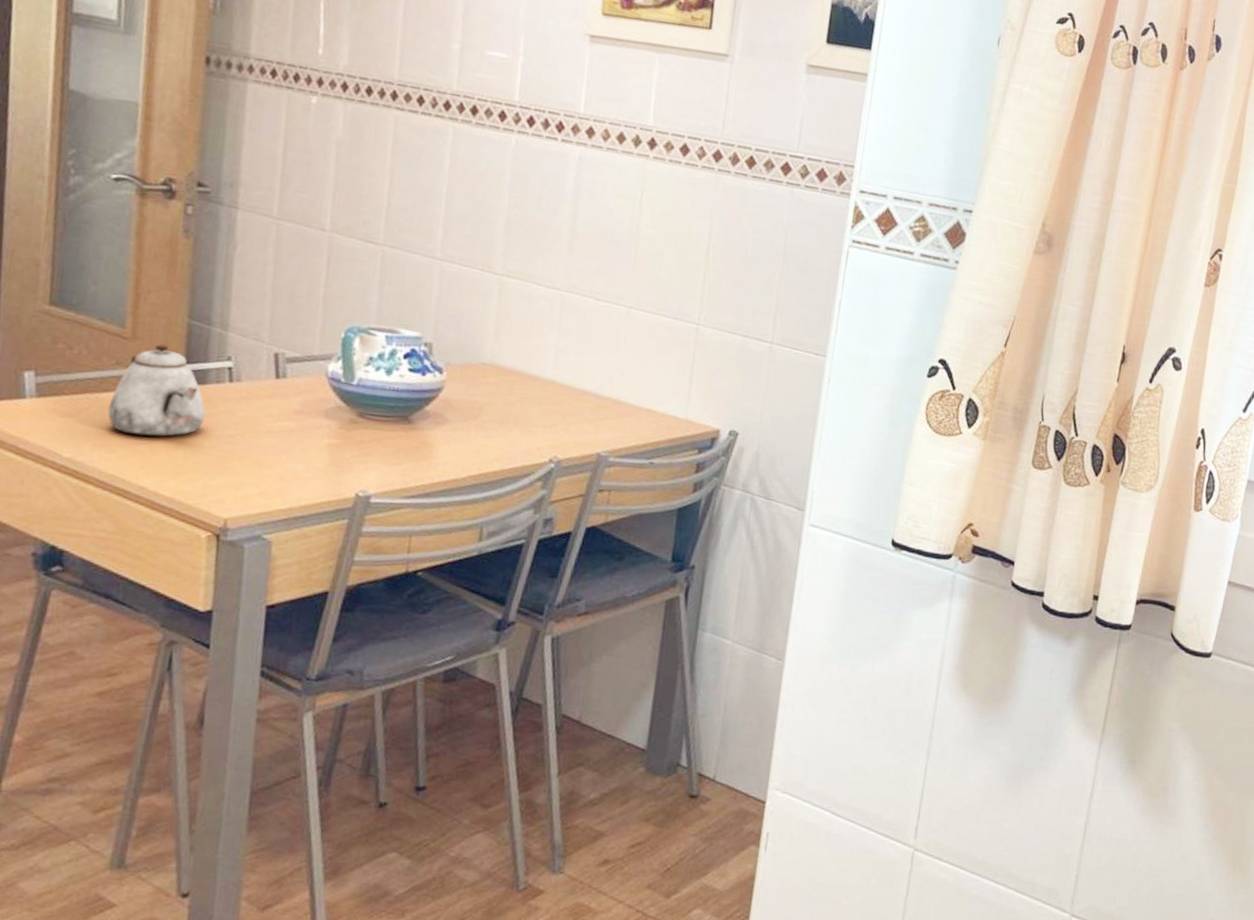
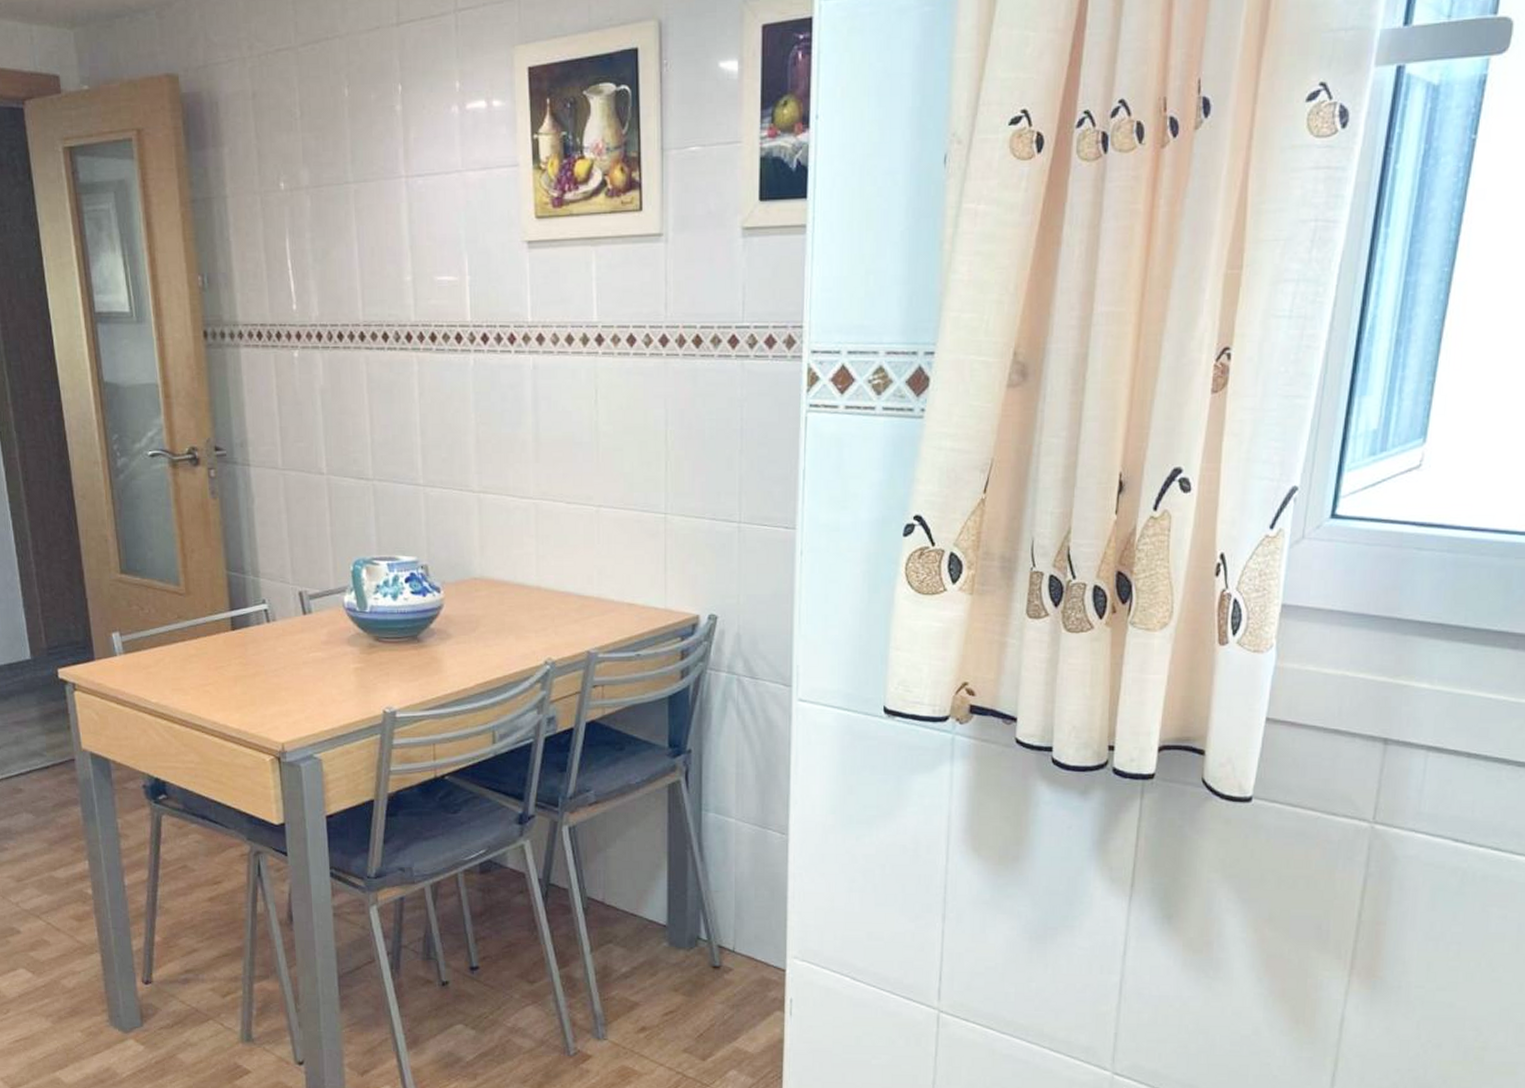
teapot: present [107,344,206,437] -> none [178,596,253,678]

